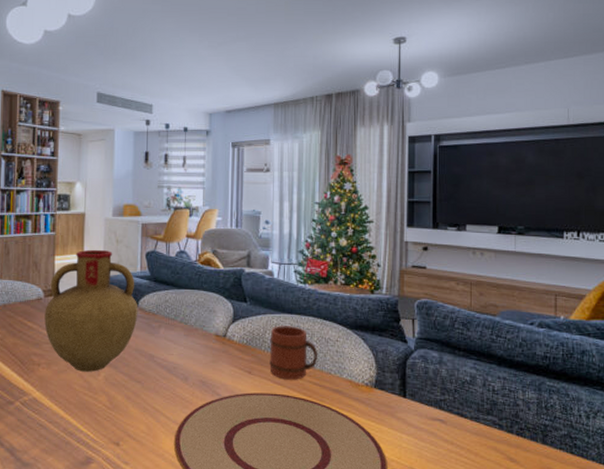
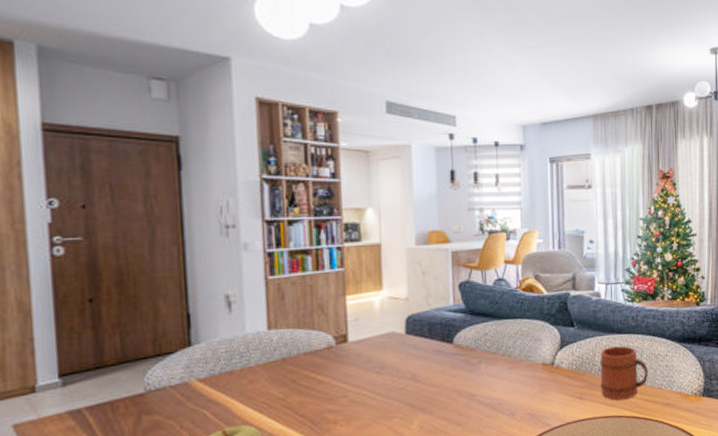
vase: present [44,249,138,372] -> none [338,283,454,423]

